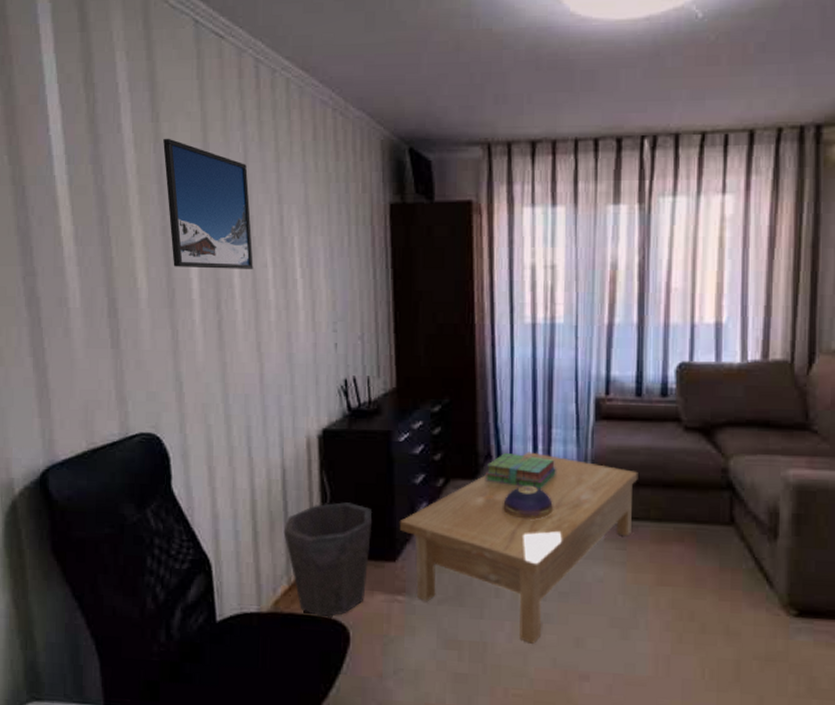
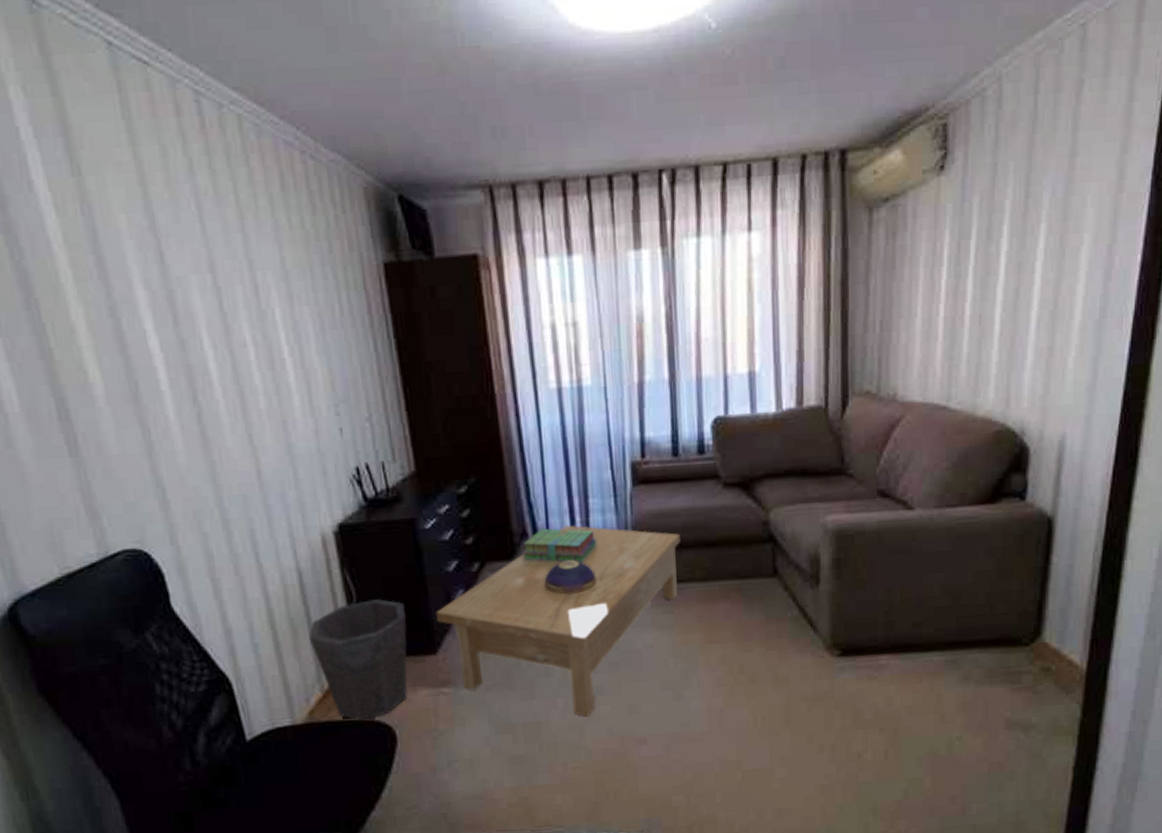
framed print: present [163,138,254,269] -> none [91,196,231,355]

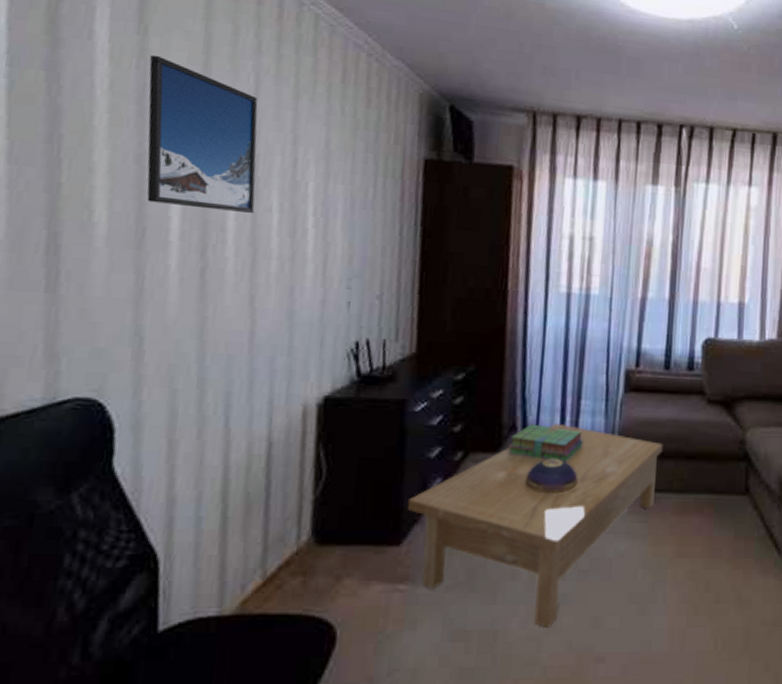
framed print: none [91,196,231,355] -> present [147,54,258,213]
waste bin: present [308,599,408,721] -> none [262,480,377,616]

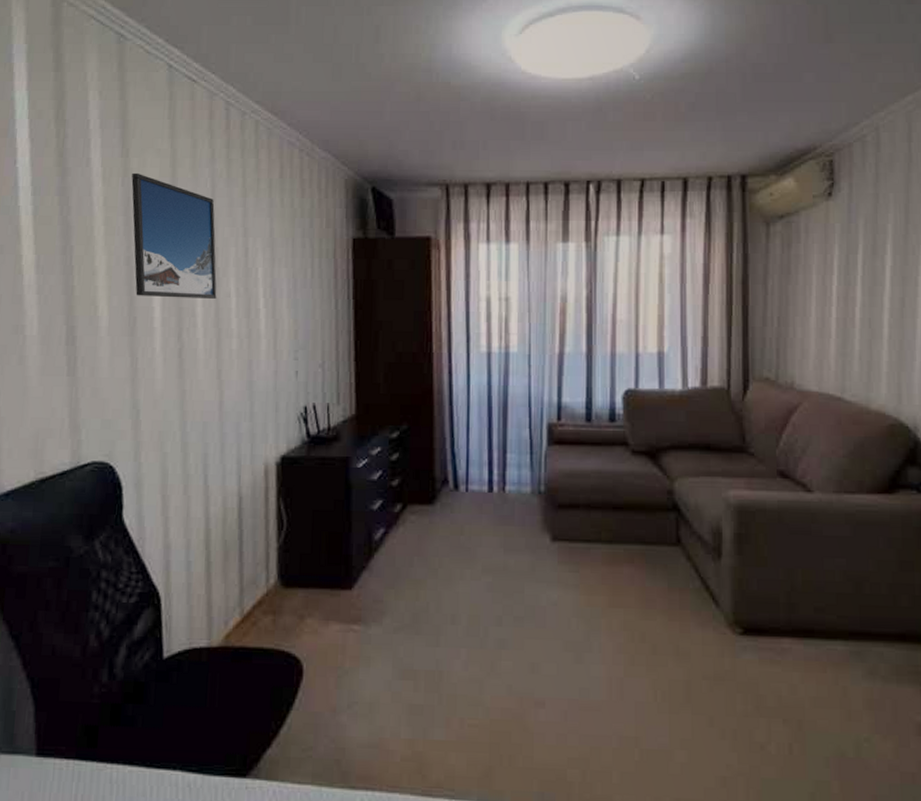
coffee table: present [407,423,663,628] -> none [356,476,589,671]
stack of books: present [508,423,583,462] -> none [441,477,511,513]
decorative bowl: present [524,459,579,494] -> none [458,510,509,544]

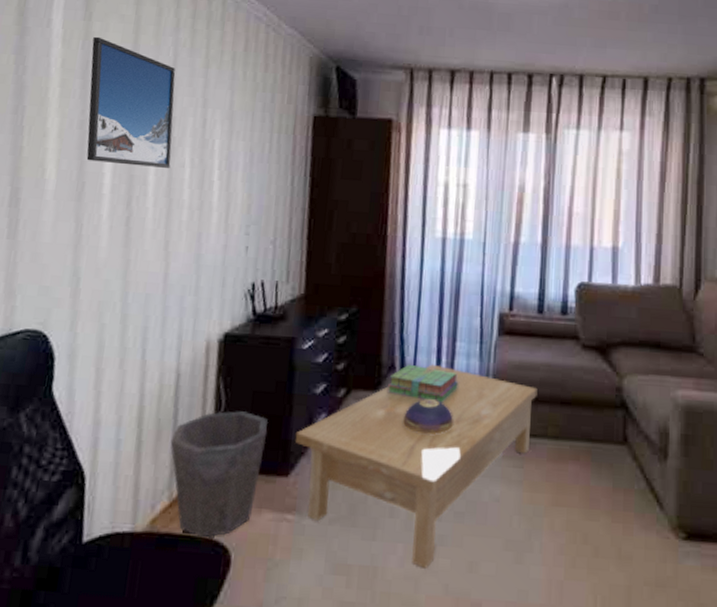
waste bin: none [237,530,330,650] -> present [170,411,269,538]
coffee table: none [356,476,589,671] -> present [295,364,538,568]
stack of books: none [441,477,511,513] -> present [387,364,459,403]
decorative bowl: none [458,510,509,544] -> present [402,399,454,435]

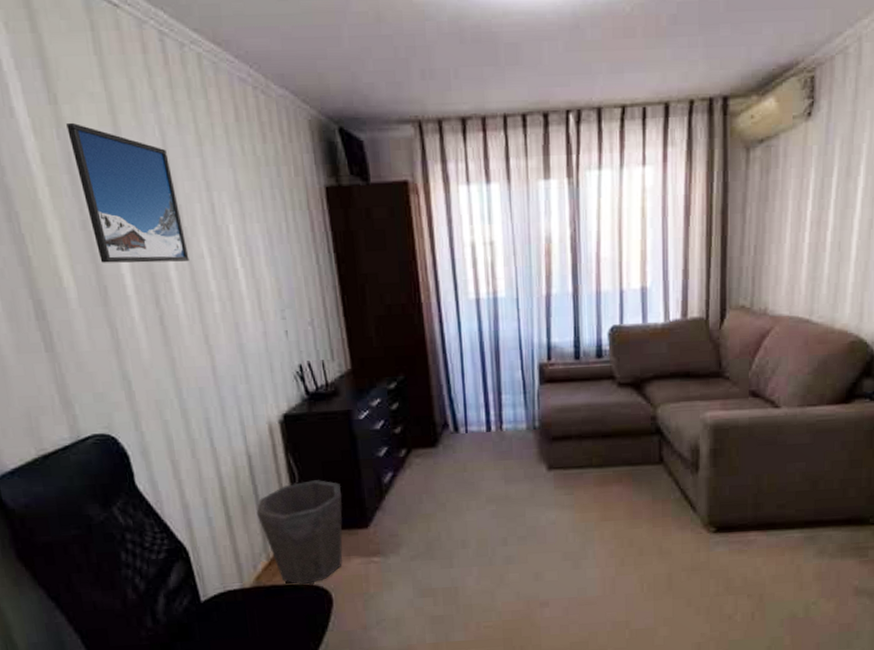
coffee table: present [295,364,538,568] -> none [367,417,581,583]
stack of books: present [387,364,459,403] -> none [443,420,508,450]
decorative bowl: present [402,399,454,435] -> none [461,448,509,478]

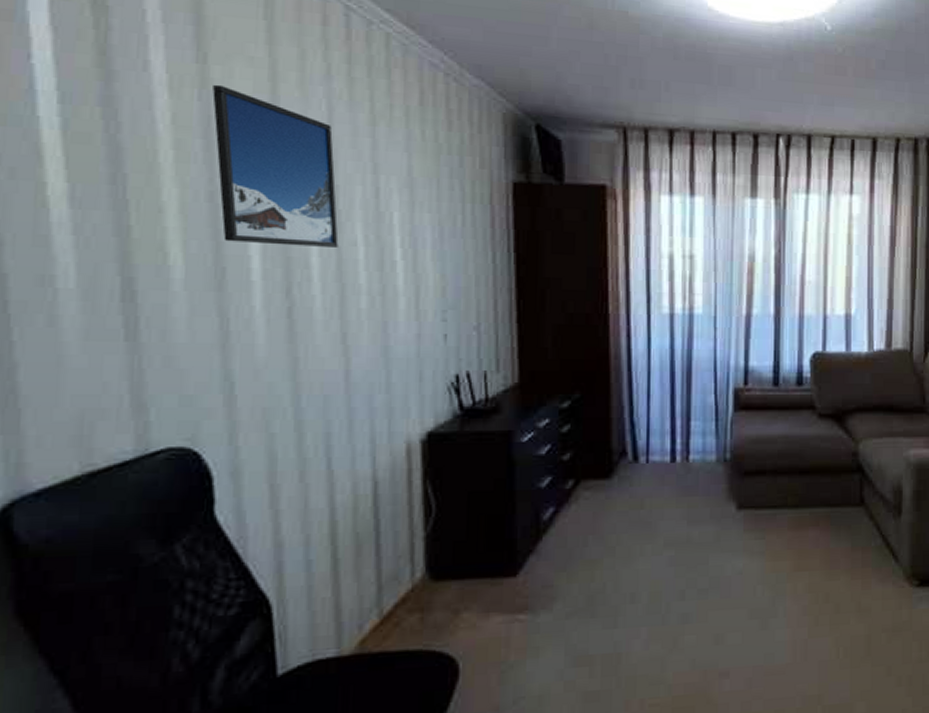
waste bin: present [256,480,343,585] -> none [374,514,489,652]

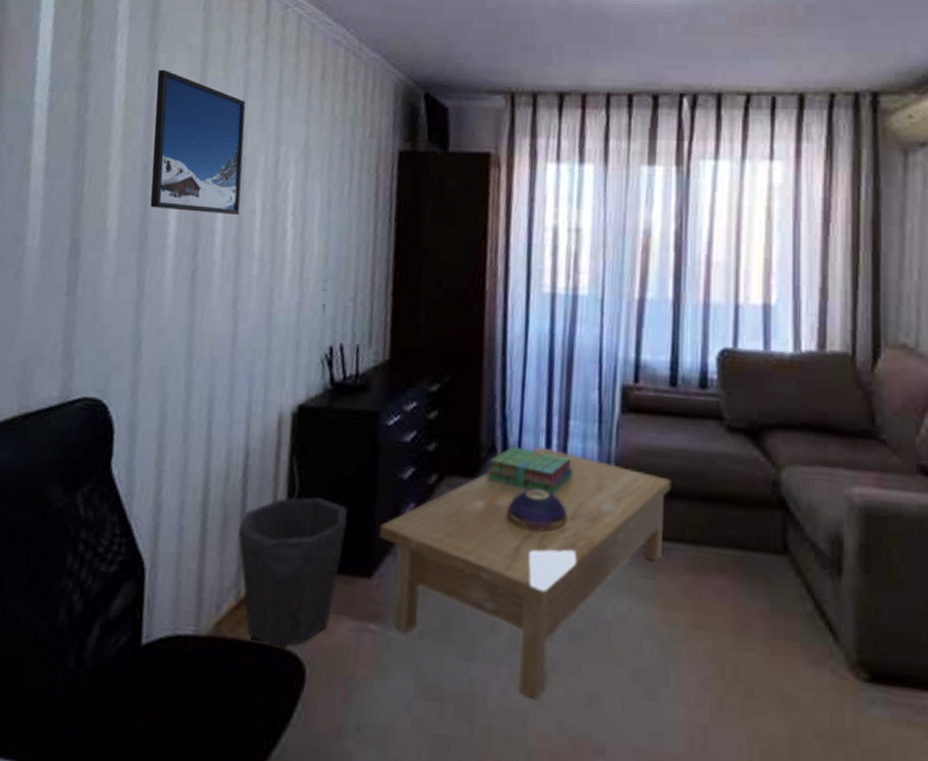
waste bin: none [374,514,489,652] -> present [238,497,349,647]
coffee table: none [521,446,776,648] -> present [379,446,671,700]
stack of books: none [619,448,695,484] -> present [486,445,573,495]
decorative bowl: none [638,482,693,517] -> present [505,489,569,533]

